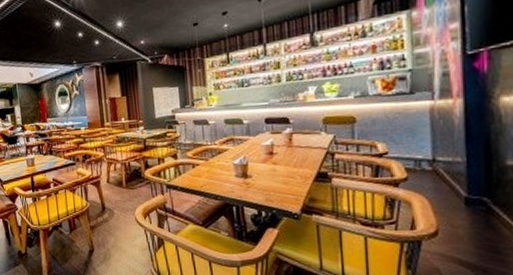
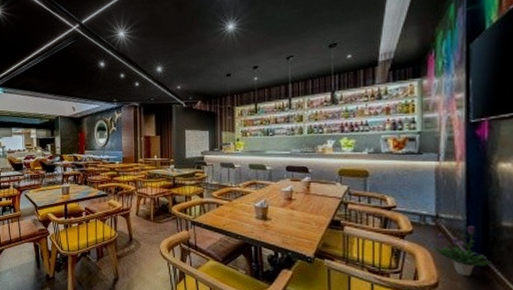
potted plant: none [431,167,497,223] -> present [433,225,492,277]

